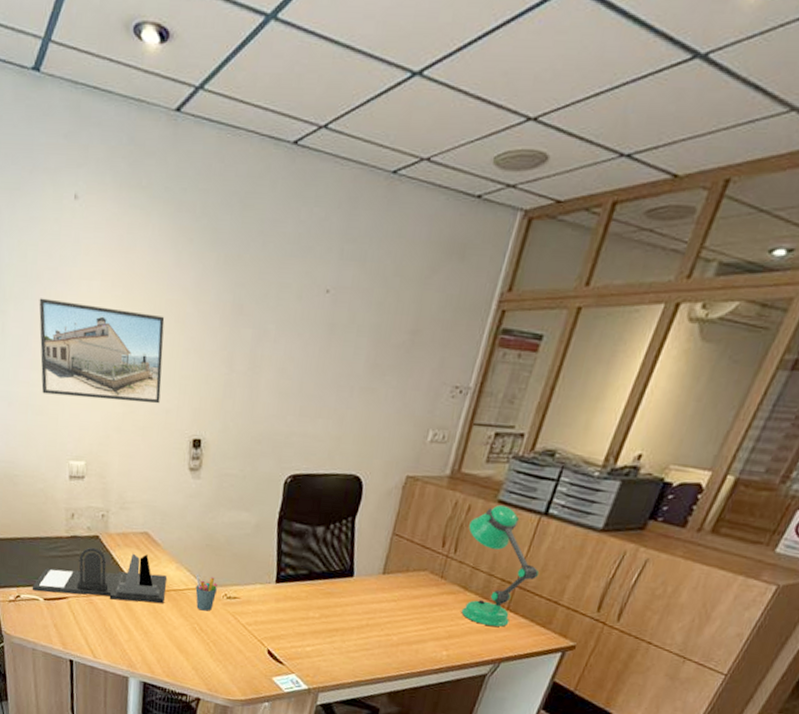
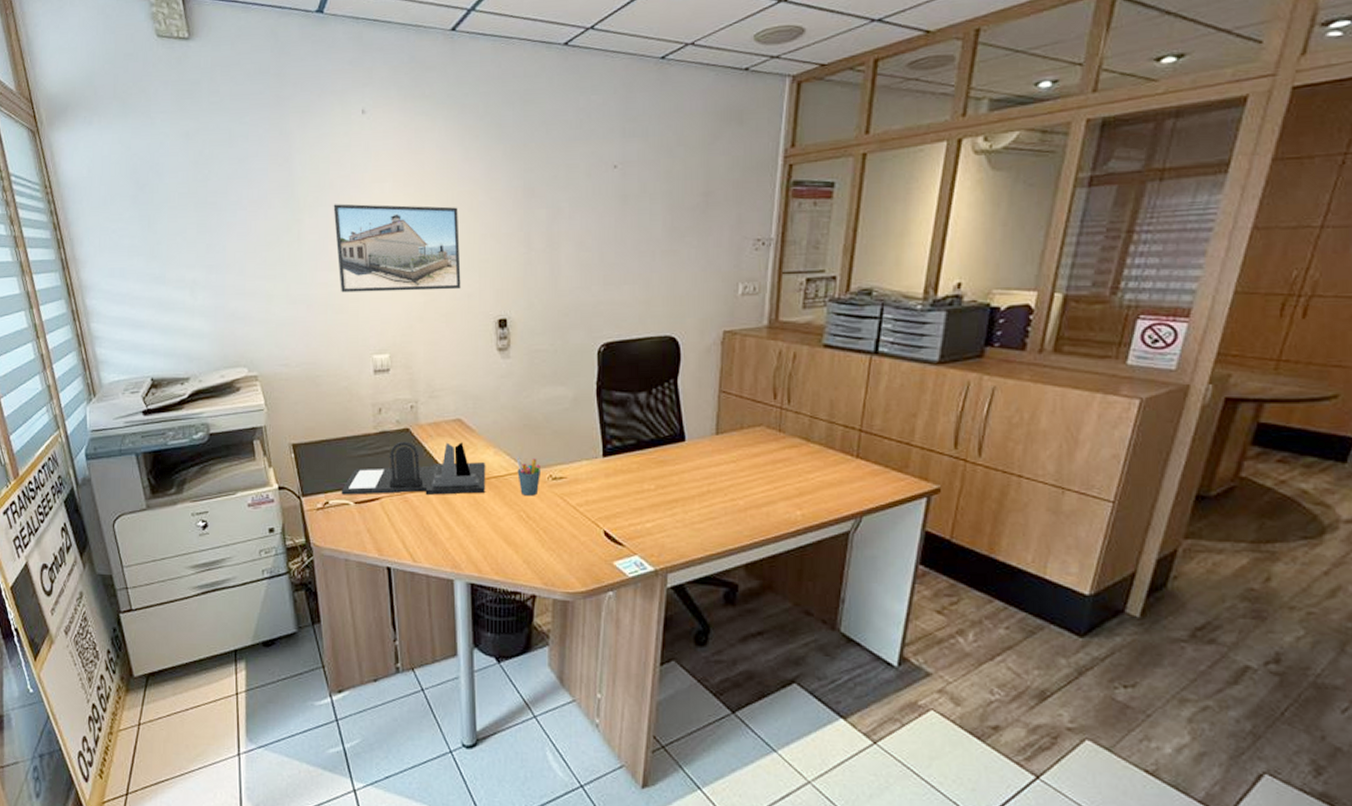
desk lamp: present [461,505,540,627] -> none [798,350,883,477]

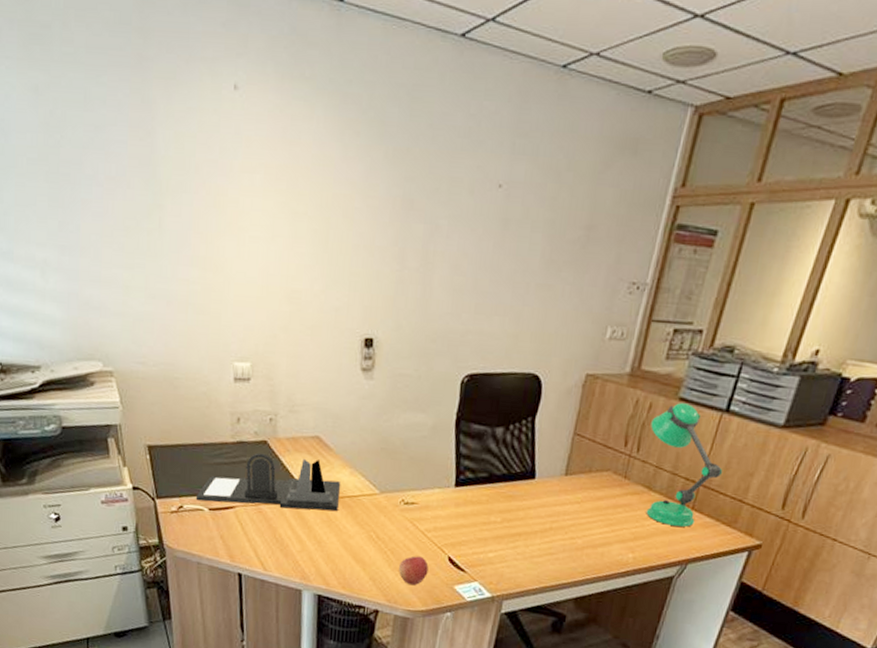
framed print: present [333,203,461,293] -> none [198,192,332,302]
pen holder: present [516,457,540,496] -> none [371,479,394,518]
apple: none [553,533,584,565] -> present [399,556,429,586]
desk lamp: none [798,350,883,477] -> present [646,403,723,527]

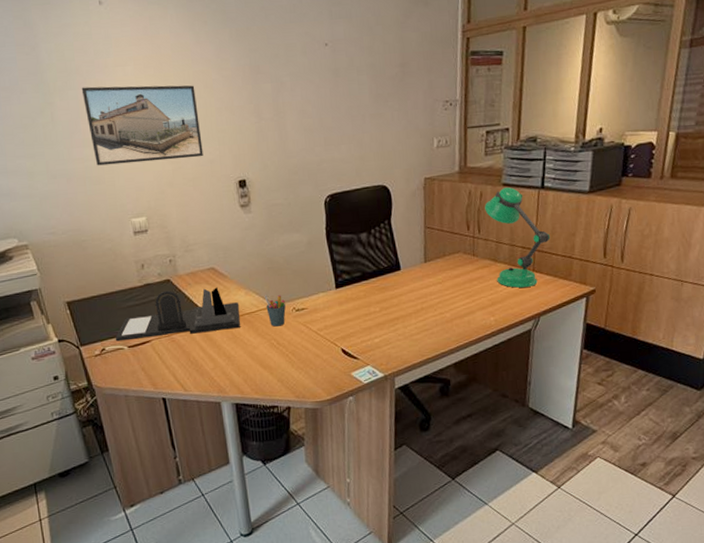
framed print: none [198,192,332,302] -> present [81,85,203,166]
pen holder: none [371,479,394,518] -> present [264,295,286,327]
apple: present [399,556,429,586] -> none [301,353,327,380]

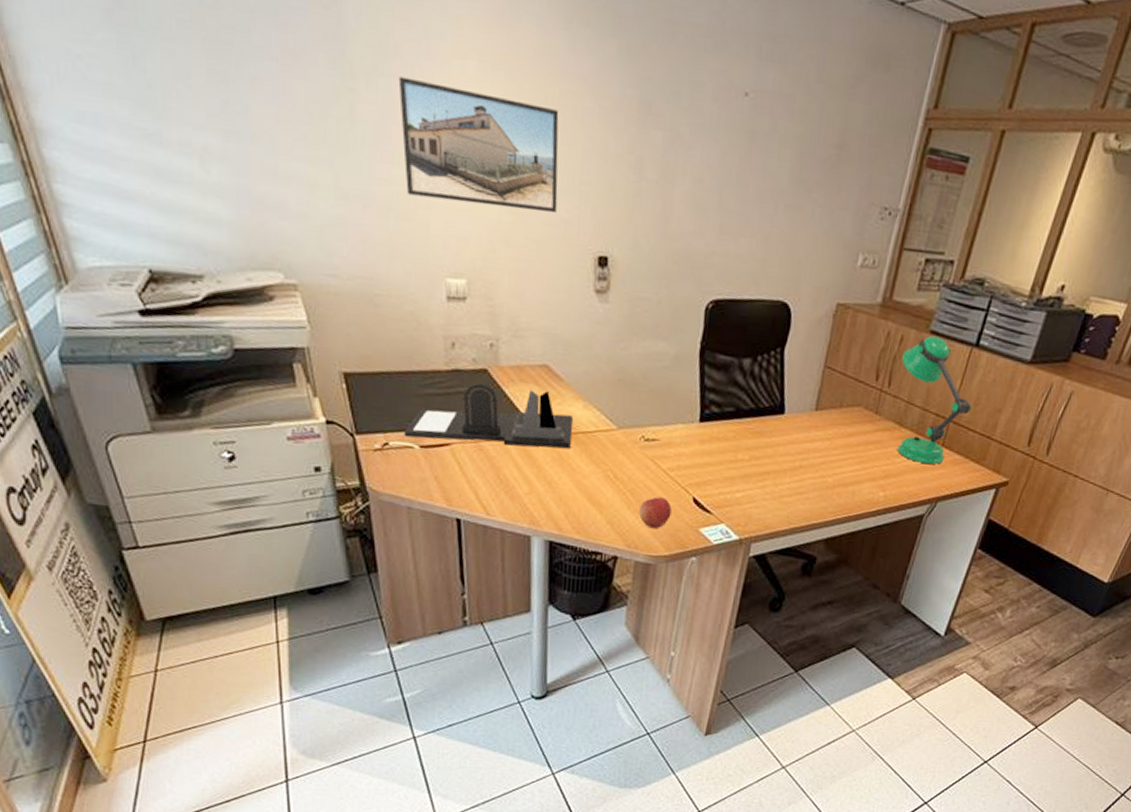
pen holder: present [264,295,286,327] -> none [607,413,633,456]
apple: none [301,353,327,380] -> present [639,497,672,529]

